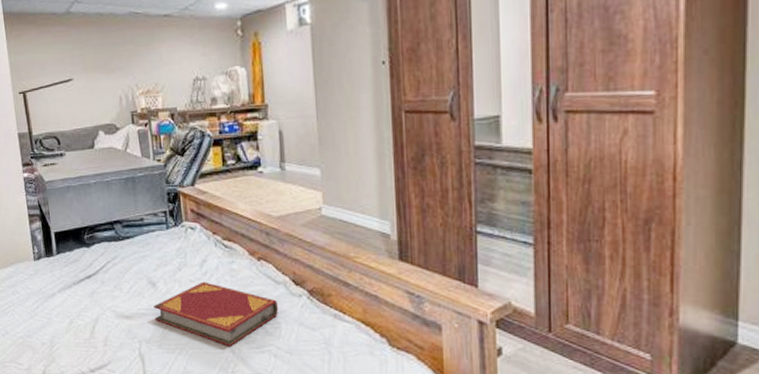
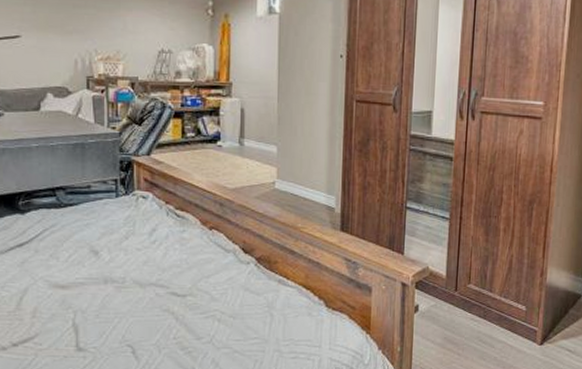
hardback book: present [154,281,278,347] -> none [94,250,225,314]

